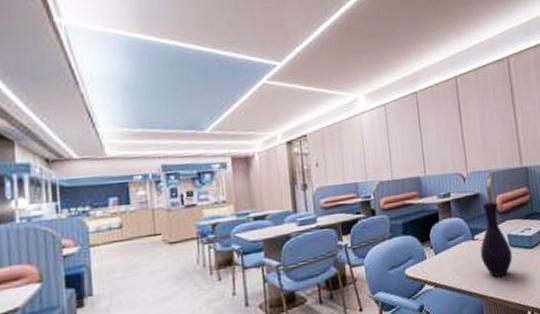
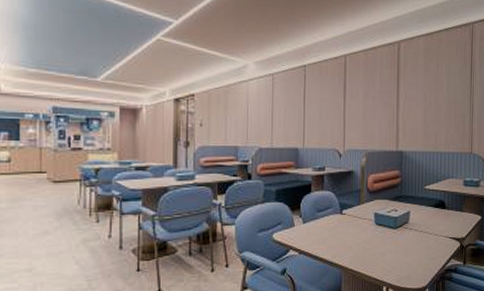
vase: present [480,202,513,278] -> none [346,181,376,252]

